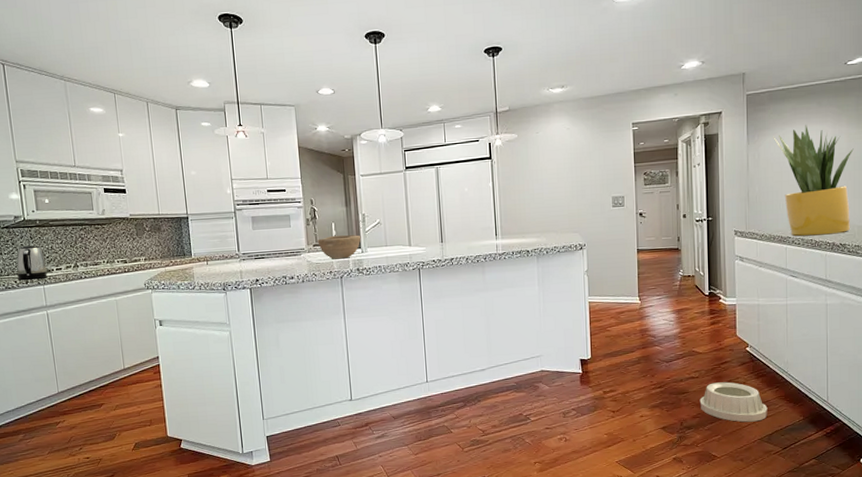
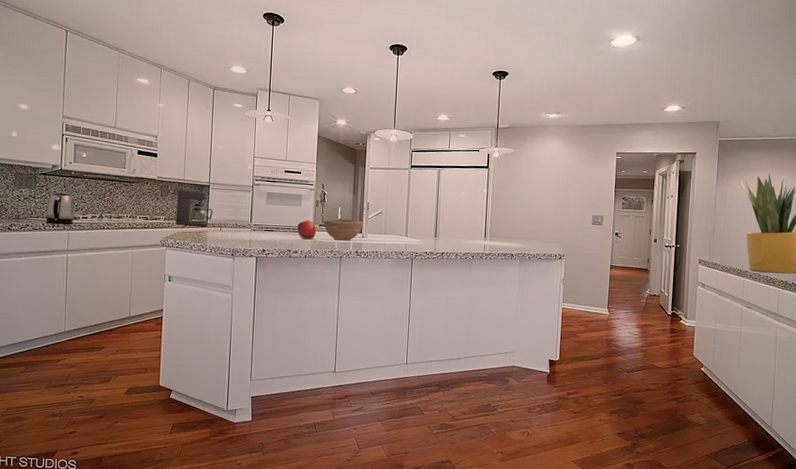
coffee maker: none [154,224,196,265] -> present [175,189,213,227]
fruit: none [289,241,312,263] -> present [297,220,317,240]
pet bowl: present [699,382,768,423] -> none [654,397,716,438]

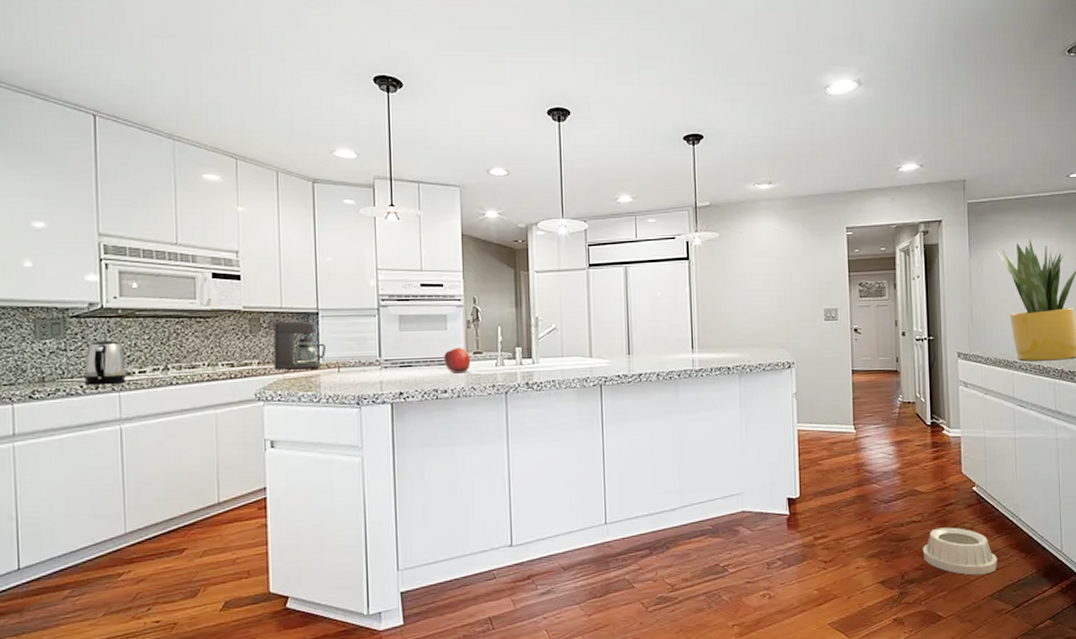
bowl: present [323,218,363,241] -> none [479,341,533,371]
pet bowl: none [654,397,716,438] -> present [922,527,998,576]

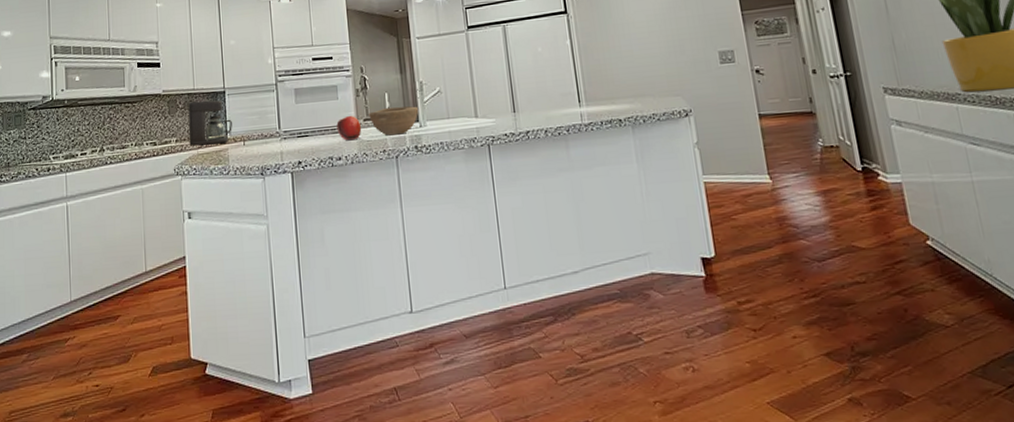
kettle: present [84,340,126,386] -> none [39,127,71,169]
bowl: none [479,341,533,371] -> present [369,106,419,136]
pet bowl: present [922,527,998,576] -> none [872,289,975,347]

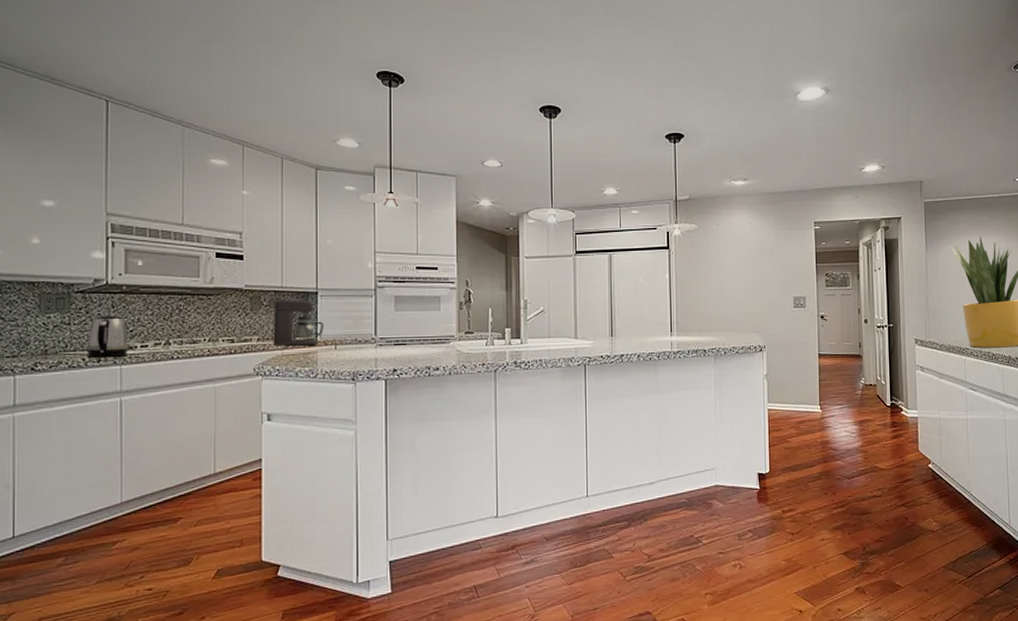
kettle: none [39,127,71,169] -> present [86,315,128,359]
fruit: present [336,115,362,141] -> none [437,327,463,352]
bowl: present [369,106,419,136] -> none [471,322,521,350]

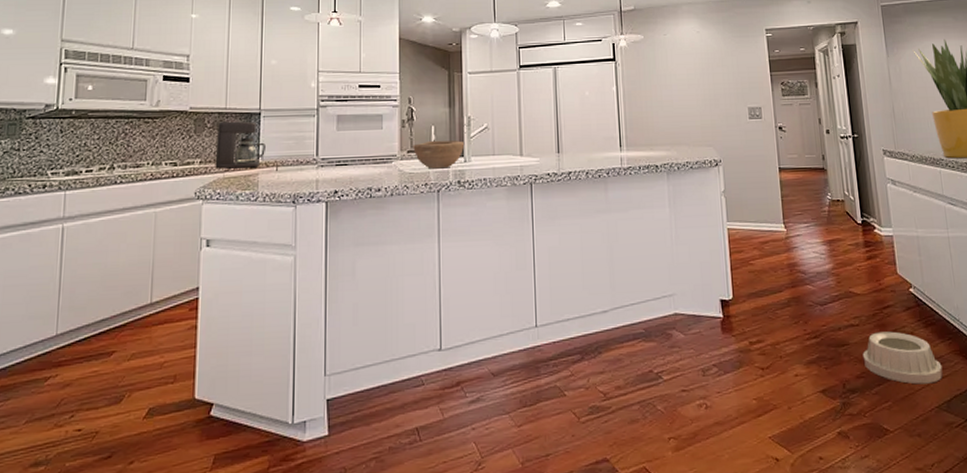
kettle: present [86,315,128,359] -> none [32,140,74,185]
bowl: none [471,322,521,350] -> present [413,140,465,169]
pet bowl: none [882,502,951,548] -> present [862,331,943,385]

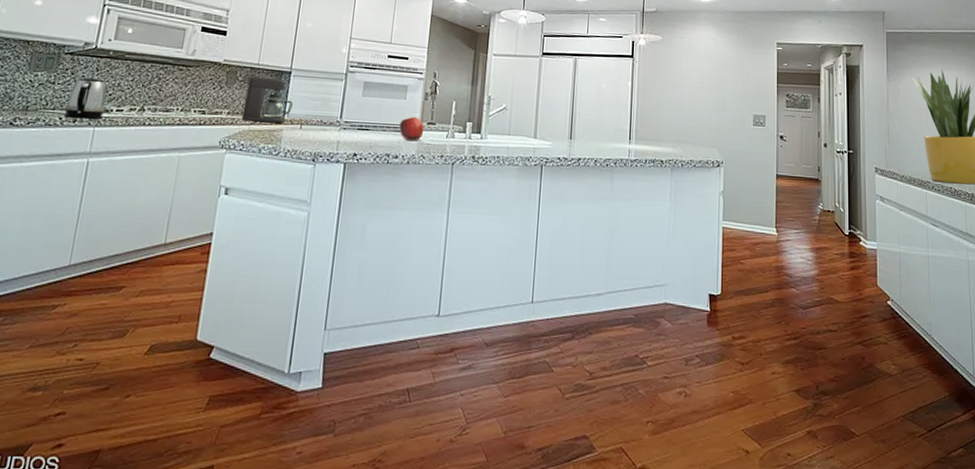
kettle: none [32,140,74,185] -> present [63,77,107,120]
fruit: none [379,146,405,172] -> present [399,116,424,141]
bowl: present [413,140,465,169] -> none [433,115,483,143]
pet bowl: present [862,331,943,385] -> none [837,339,911,393]

